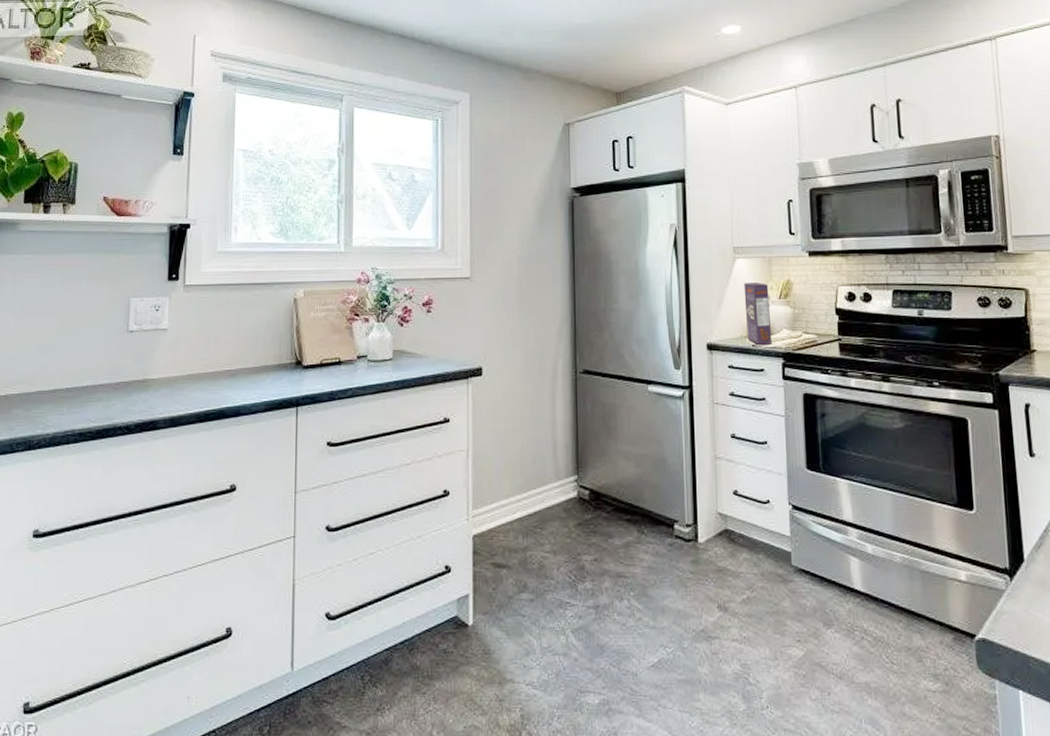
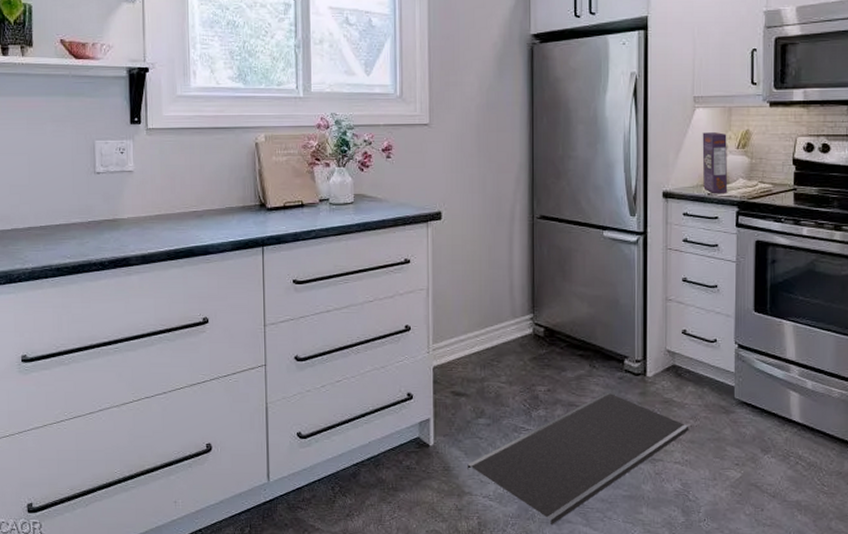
door mat: none [509,561,746,717] -> present [467,392,689,526]

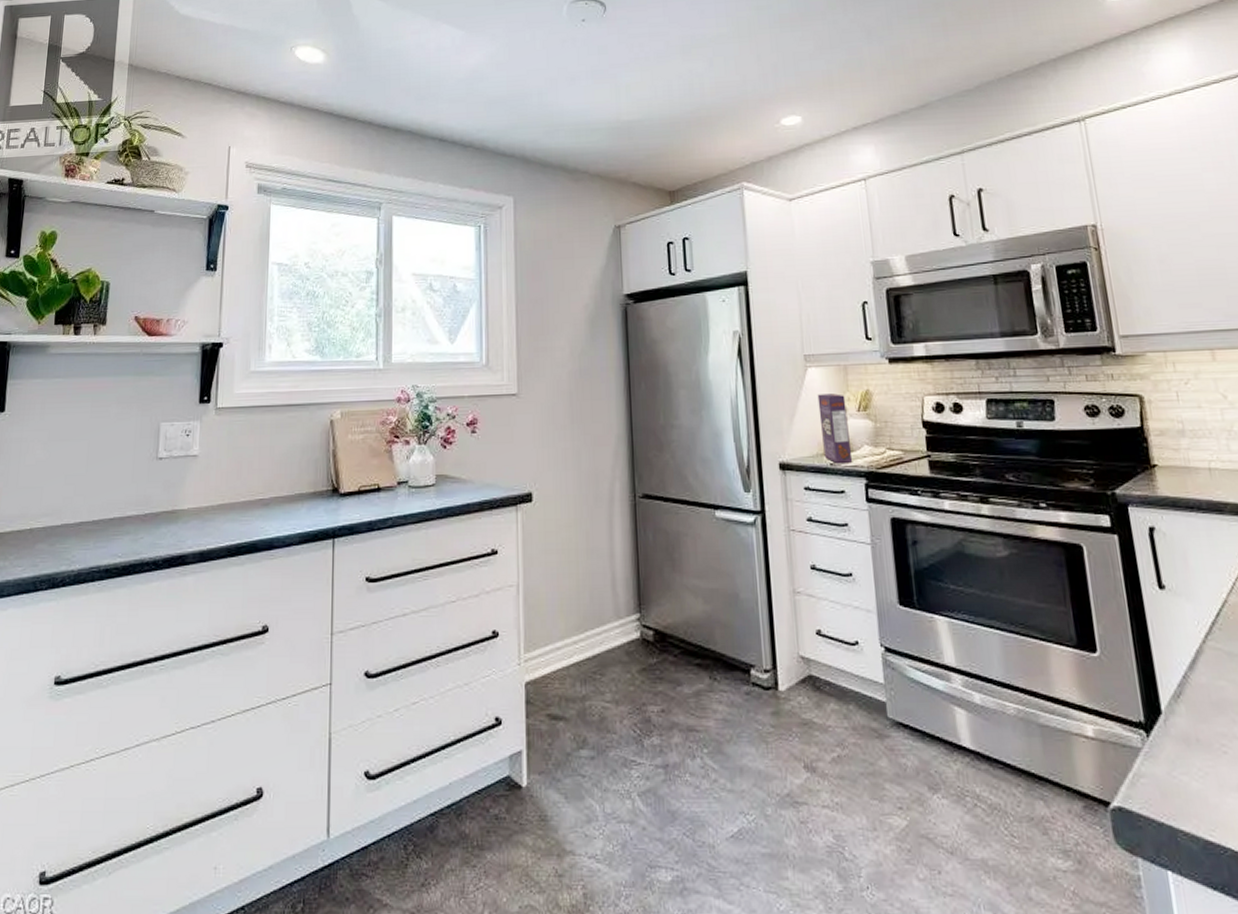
door mat: present [467,392,689,526] -> none [568,712,837,897]

